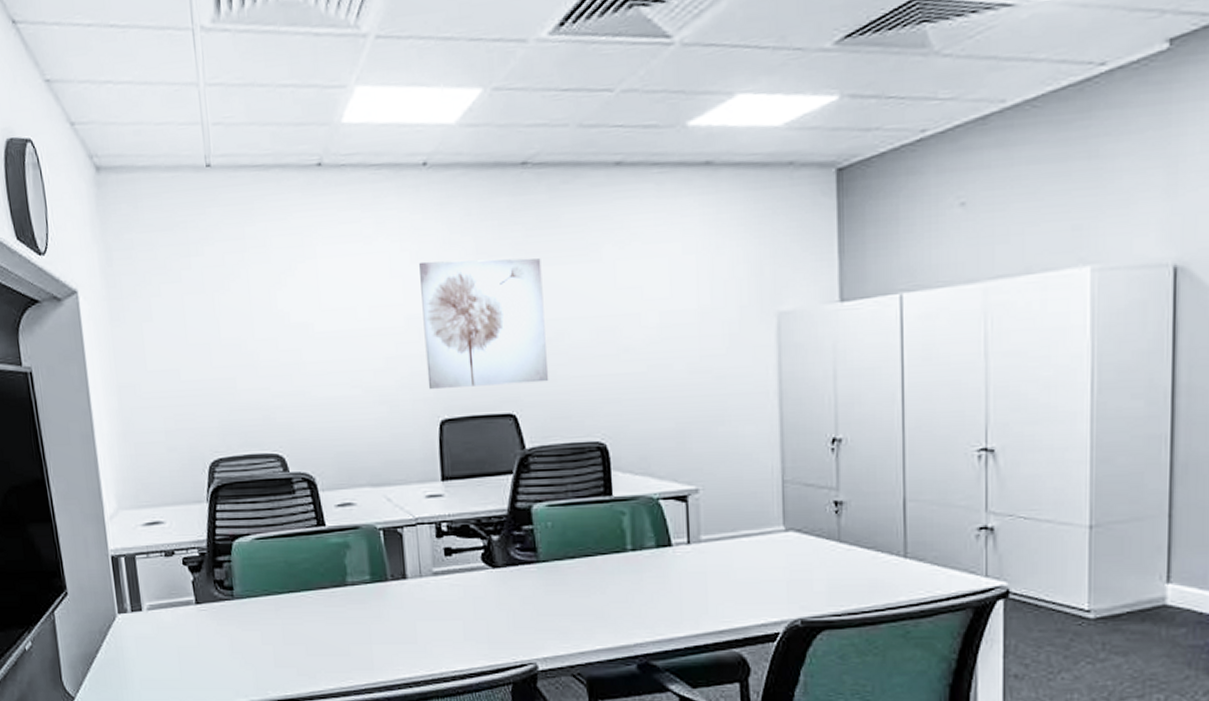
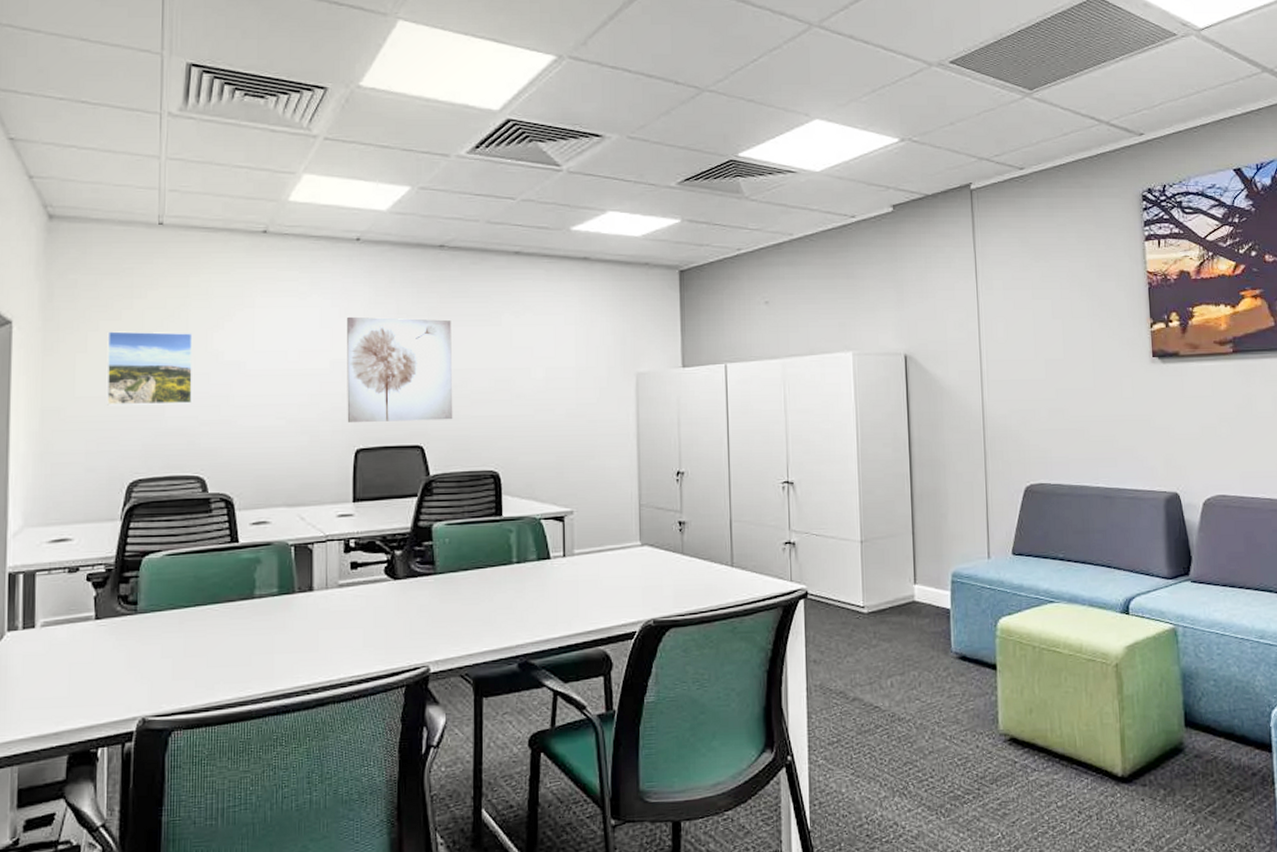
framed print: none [169,293,262,379] -> present [106,331,193,405]

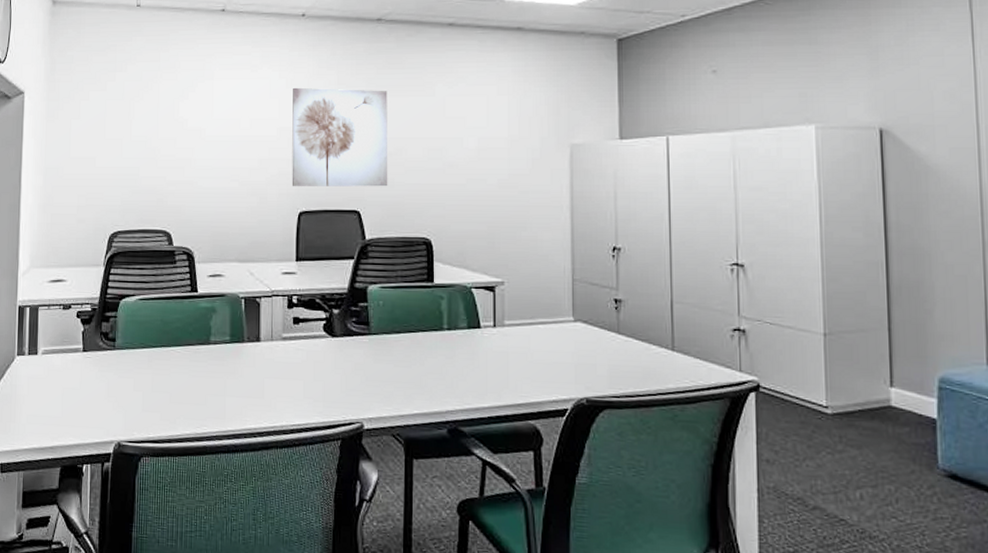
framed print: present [106,331,193,405] -> none [94,100,163,166]

